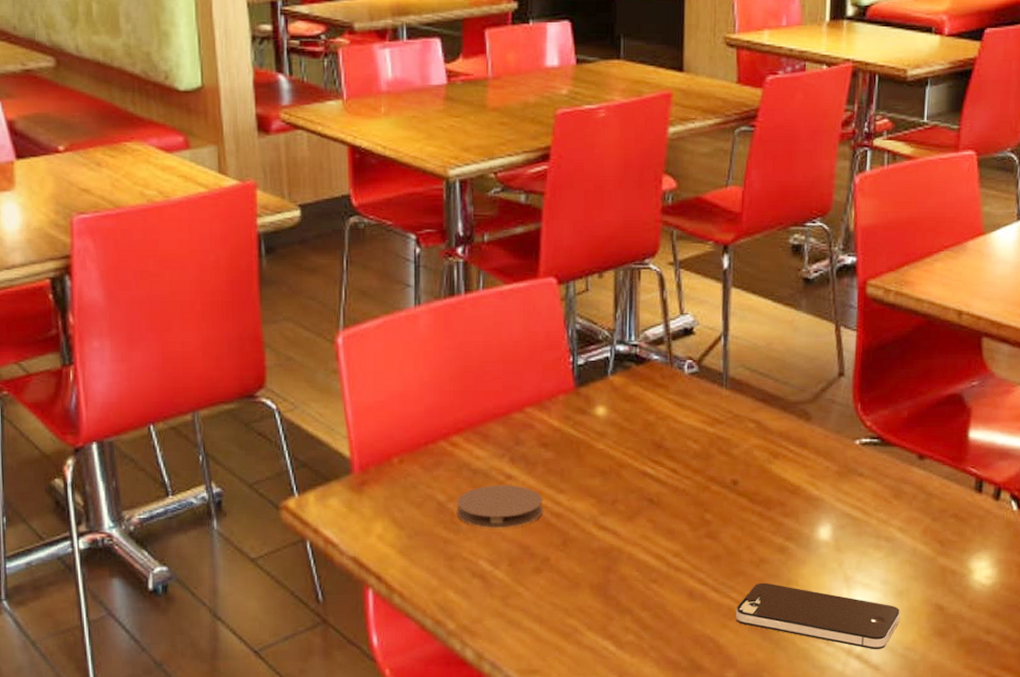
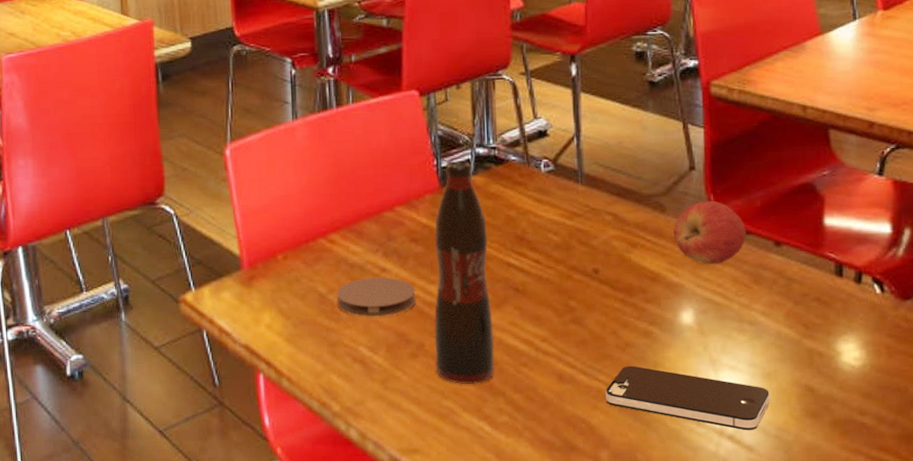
soda bottle: none [560,358,625,601] -> present [434,160,495,384]
apple: none [817,410,891,478] -> present [673,200,746,265]

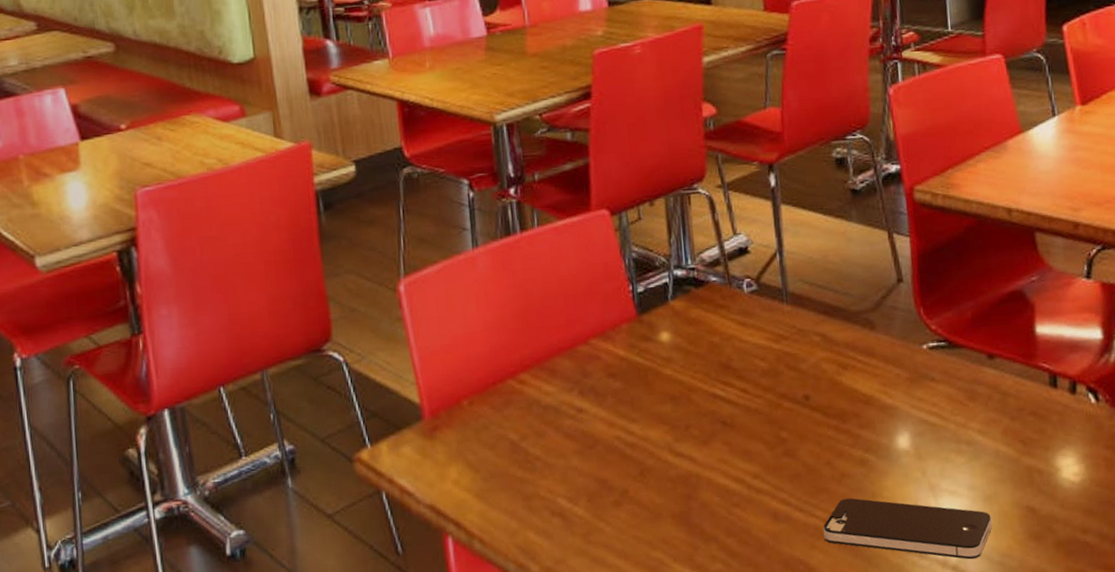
coaster: present [337,277,416,318] -> none [530,418,617,465]
soda bottle: present [434,160,495,384] -> none [633,284,705,532]
apple: present [673,200,746,265] -> none [884,314,959,383]

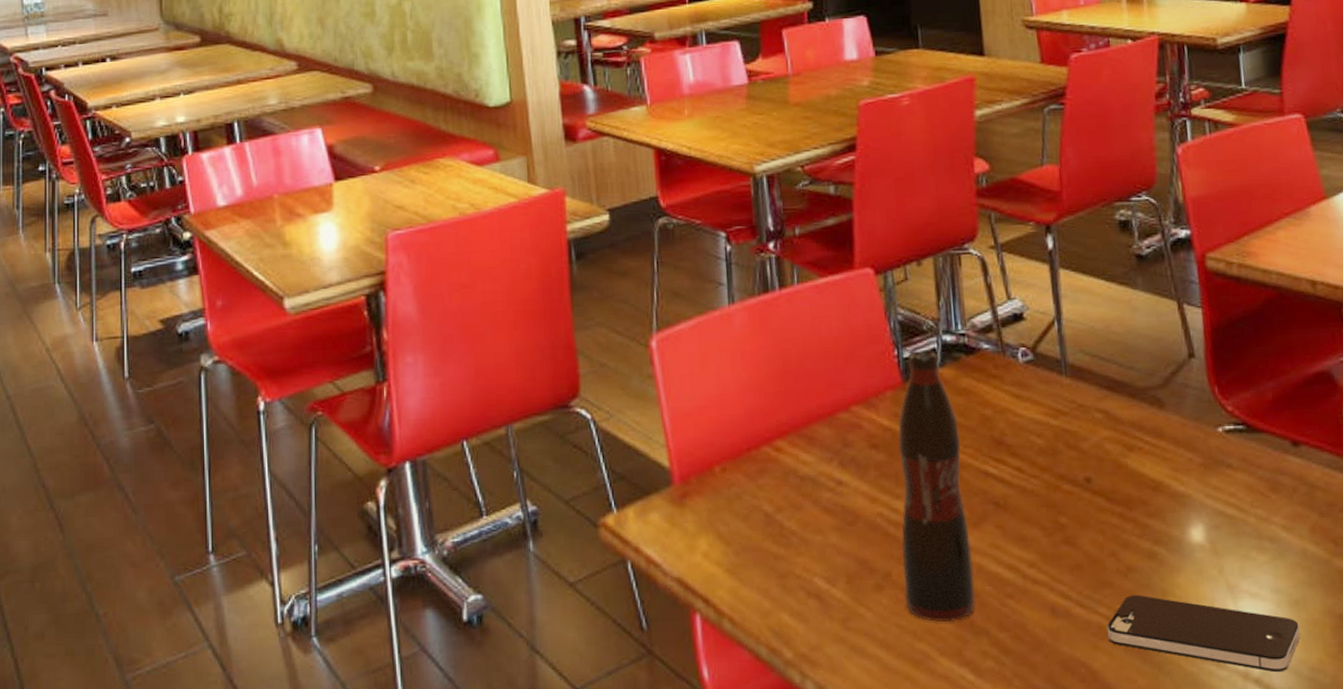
soda bottle: none [633,284,705,532] -> present [897,350,976,622]

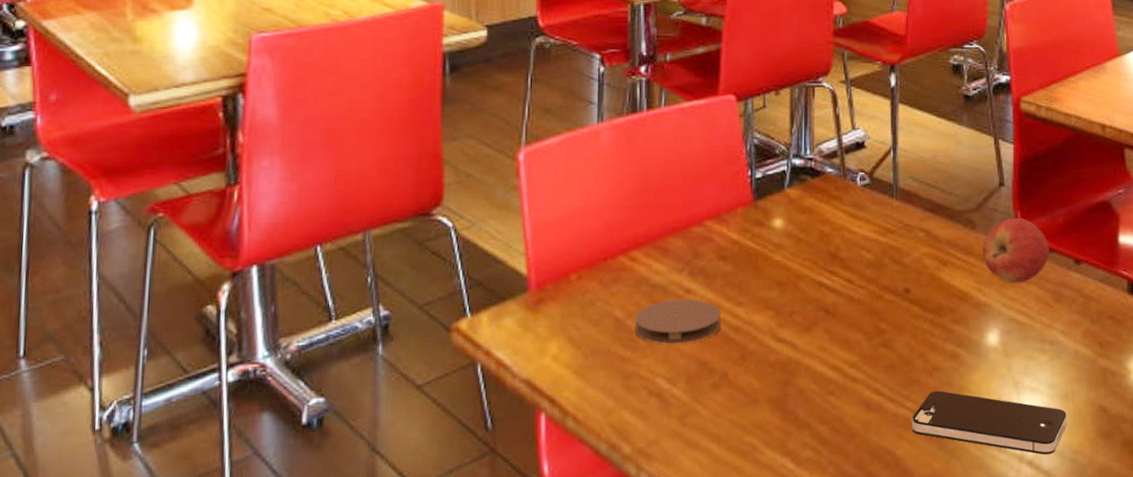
coaster: none [785,492,880,541] -> present [635,299,722,345]
soda bottle: present [897,350,976,622] -> none [739,171,802,417]
apple: none [1174,393,1259,470] -> present [982,217,1049,283]

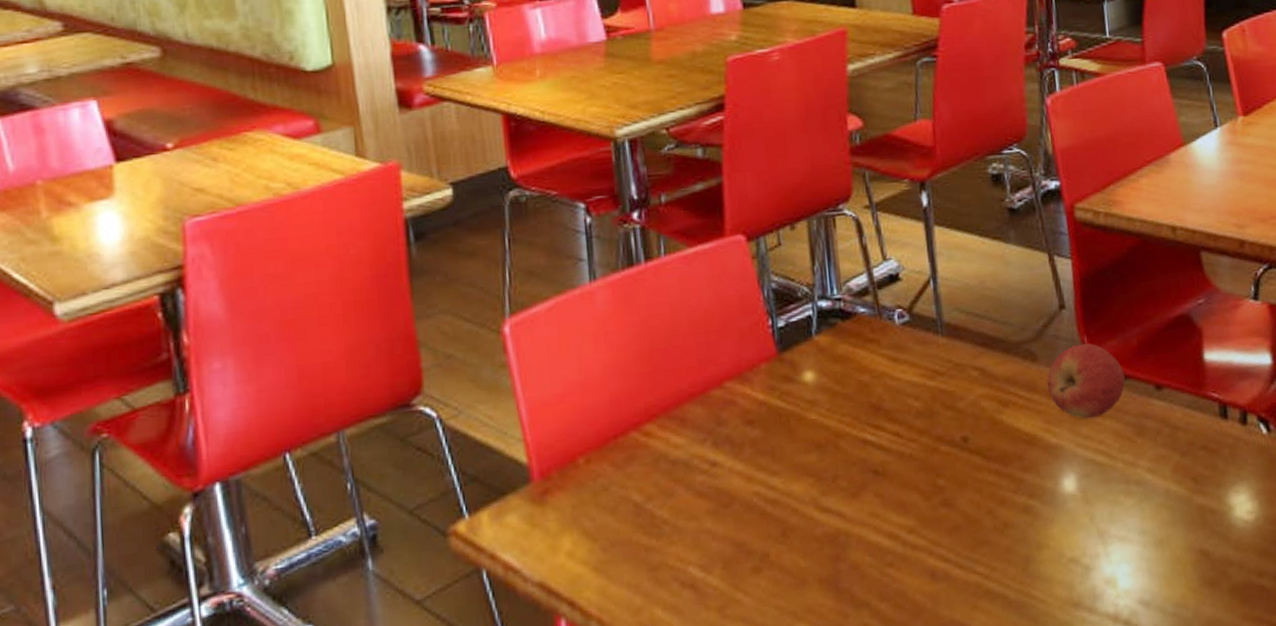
coaster: present [635,299,722,345] -> none [656,473,756,528]
smartphone: present [911,390,1067,455] -> none [985,550,1165,613]

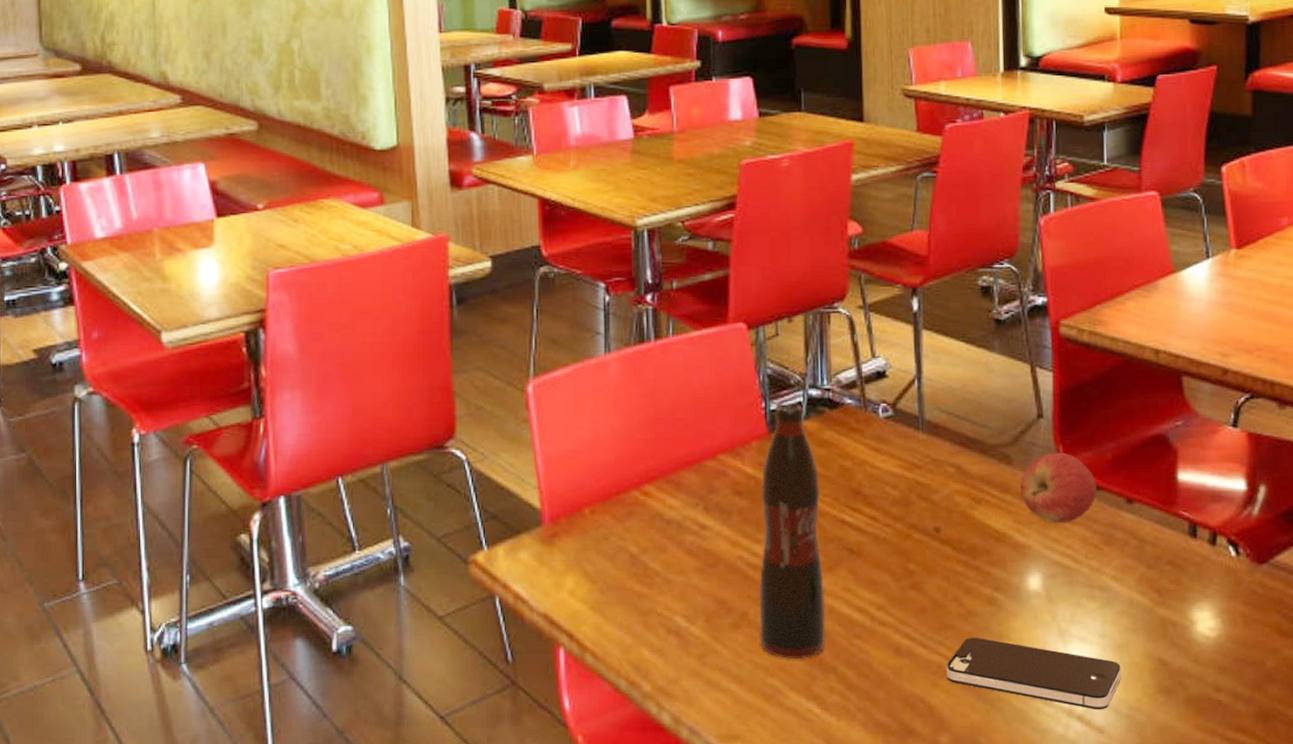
soda bottle: none [773,318,856,600] -> present [759,403,826,659]
smartphone: none [985,550,1165,613] -> present [946,637,1121,710]

